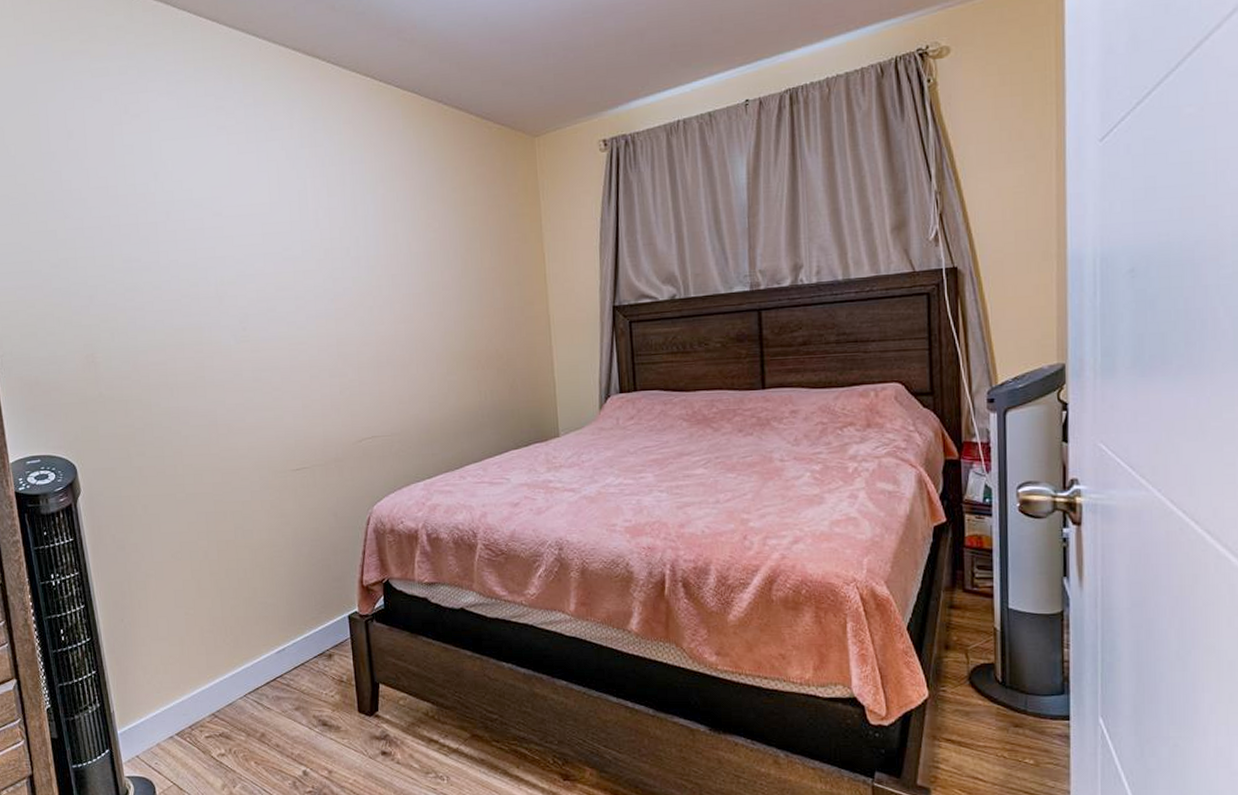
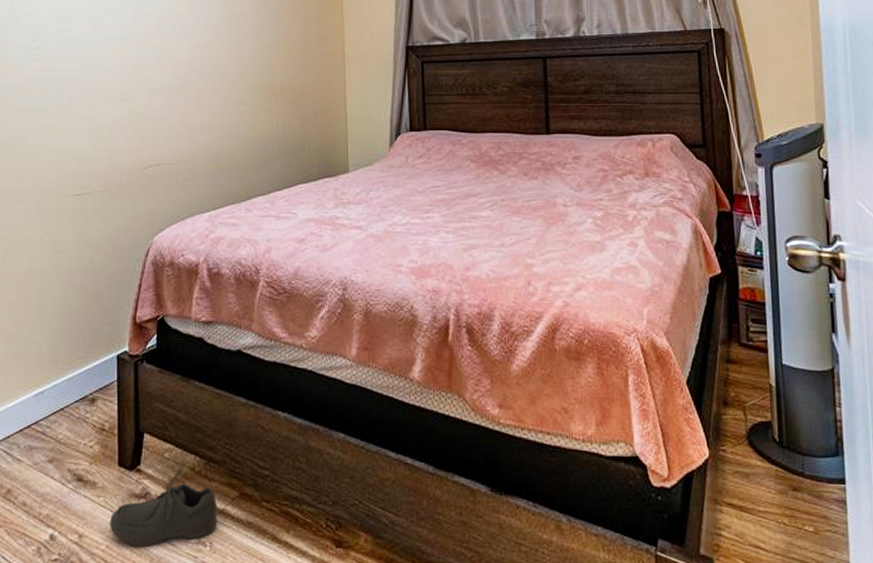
arctic: none [354,707,453,780] -> present [109,460,218,546]

